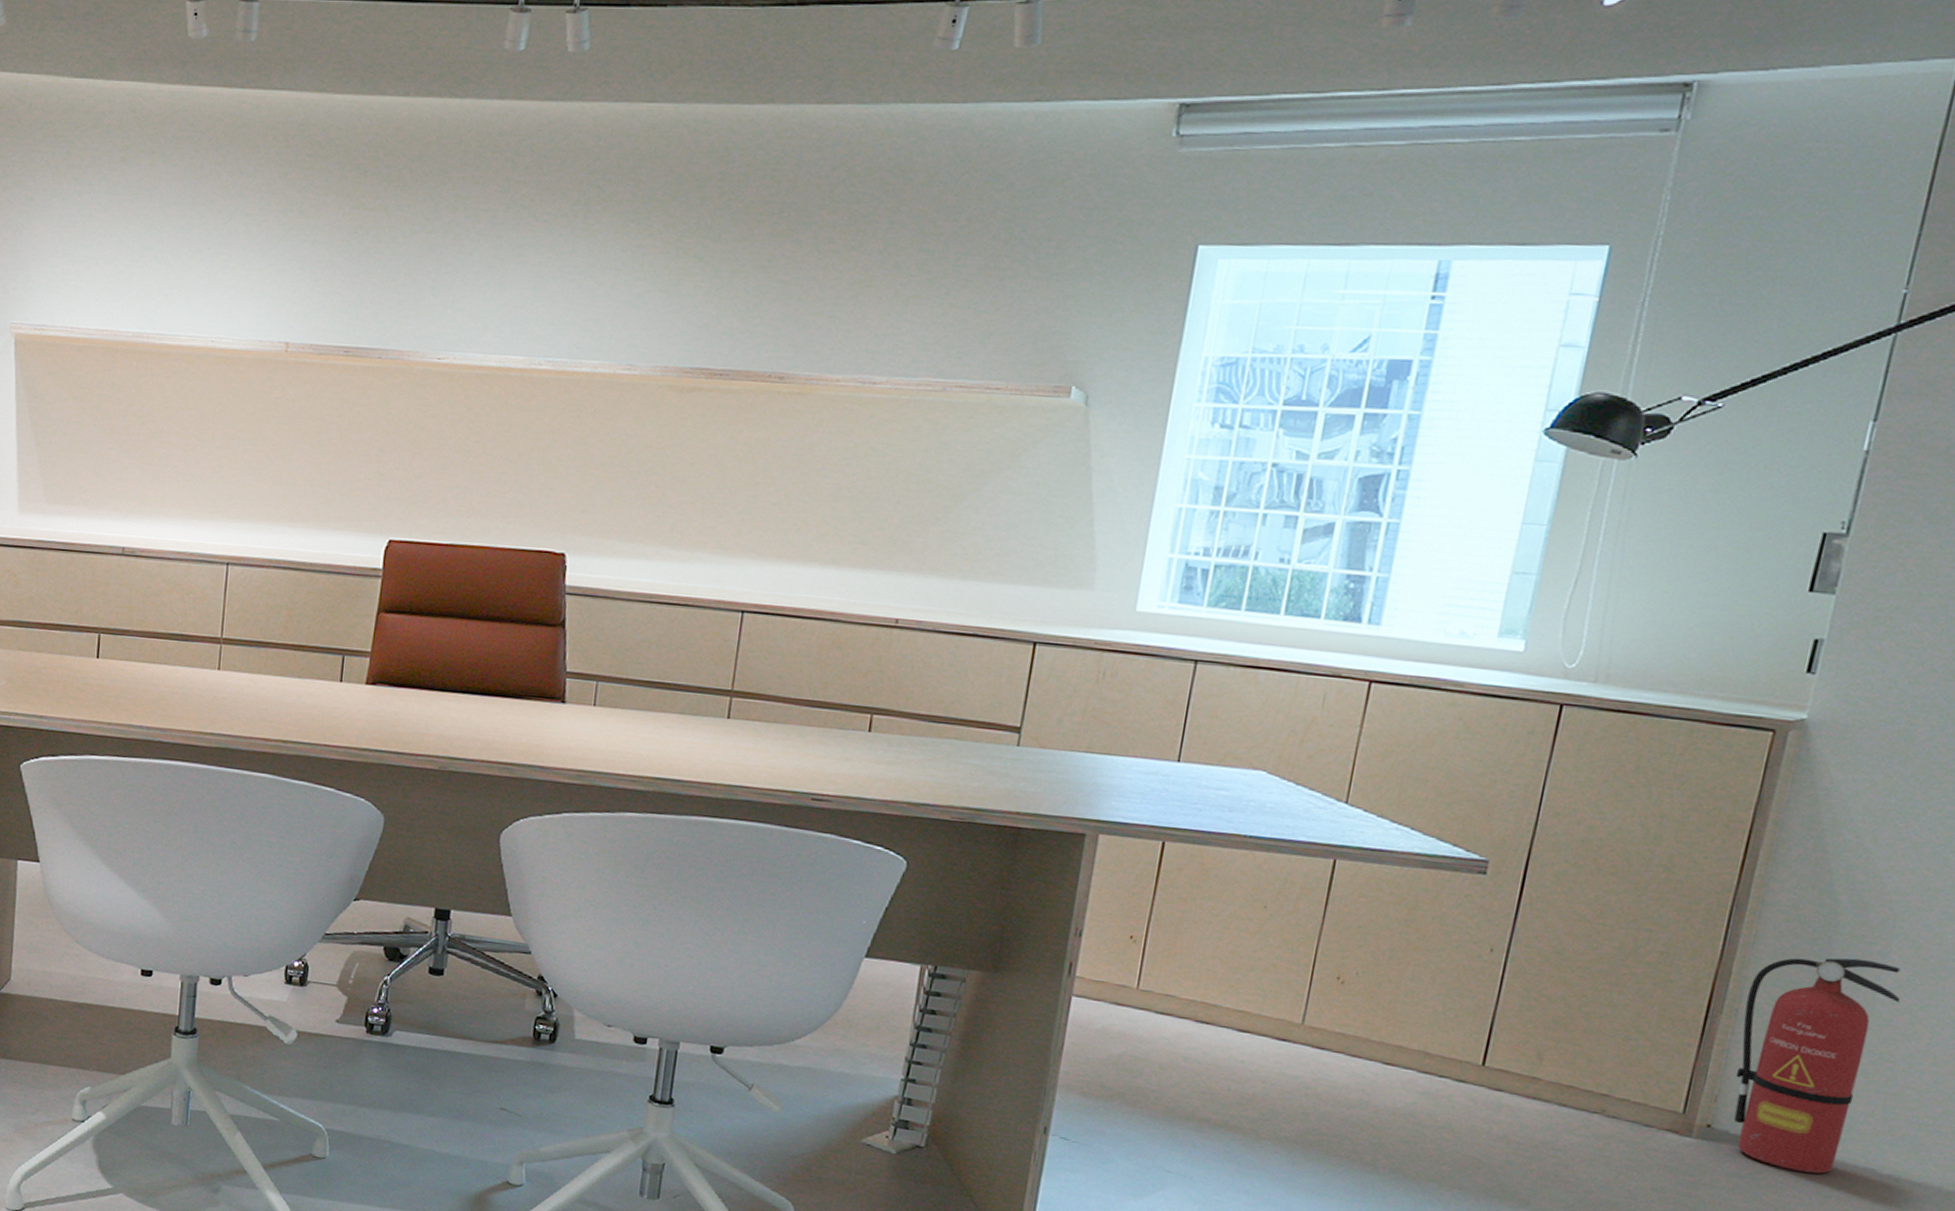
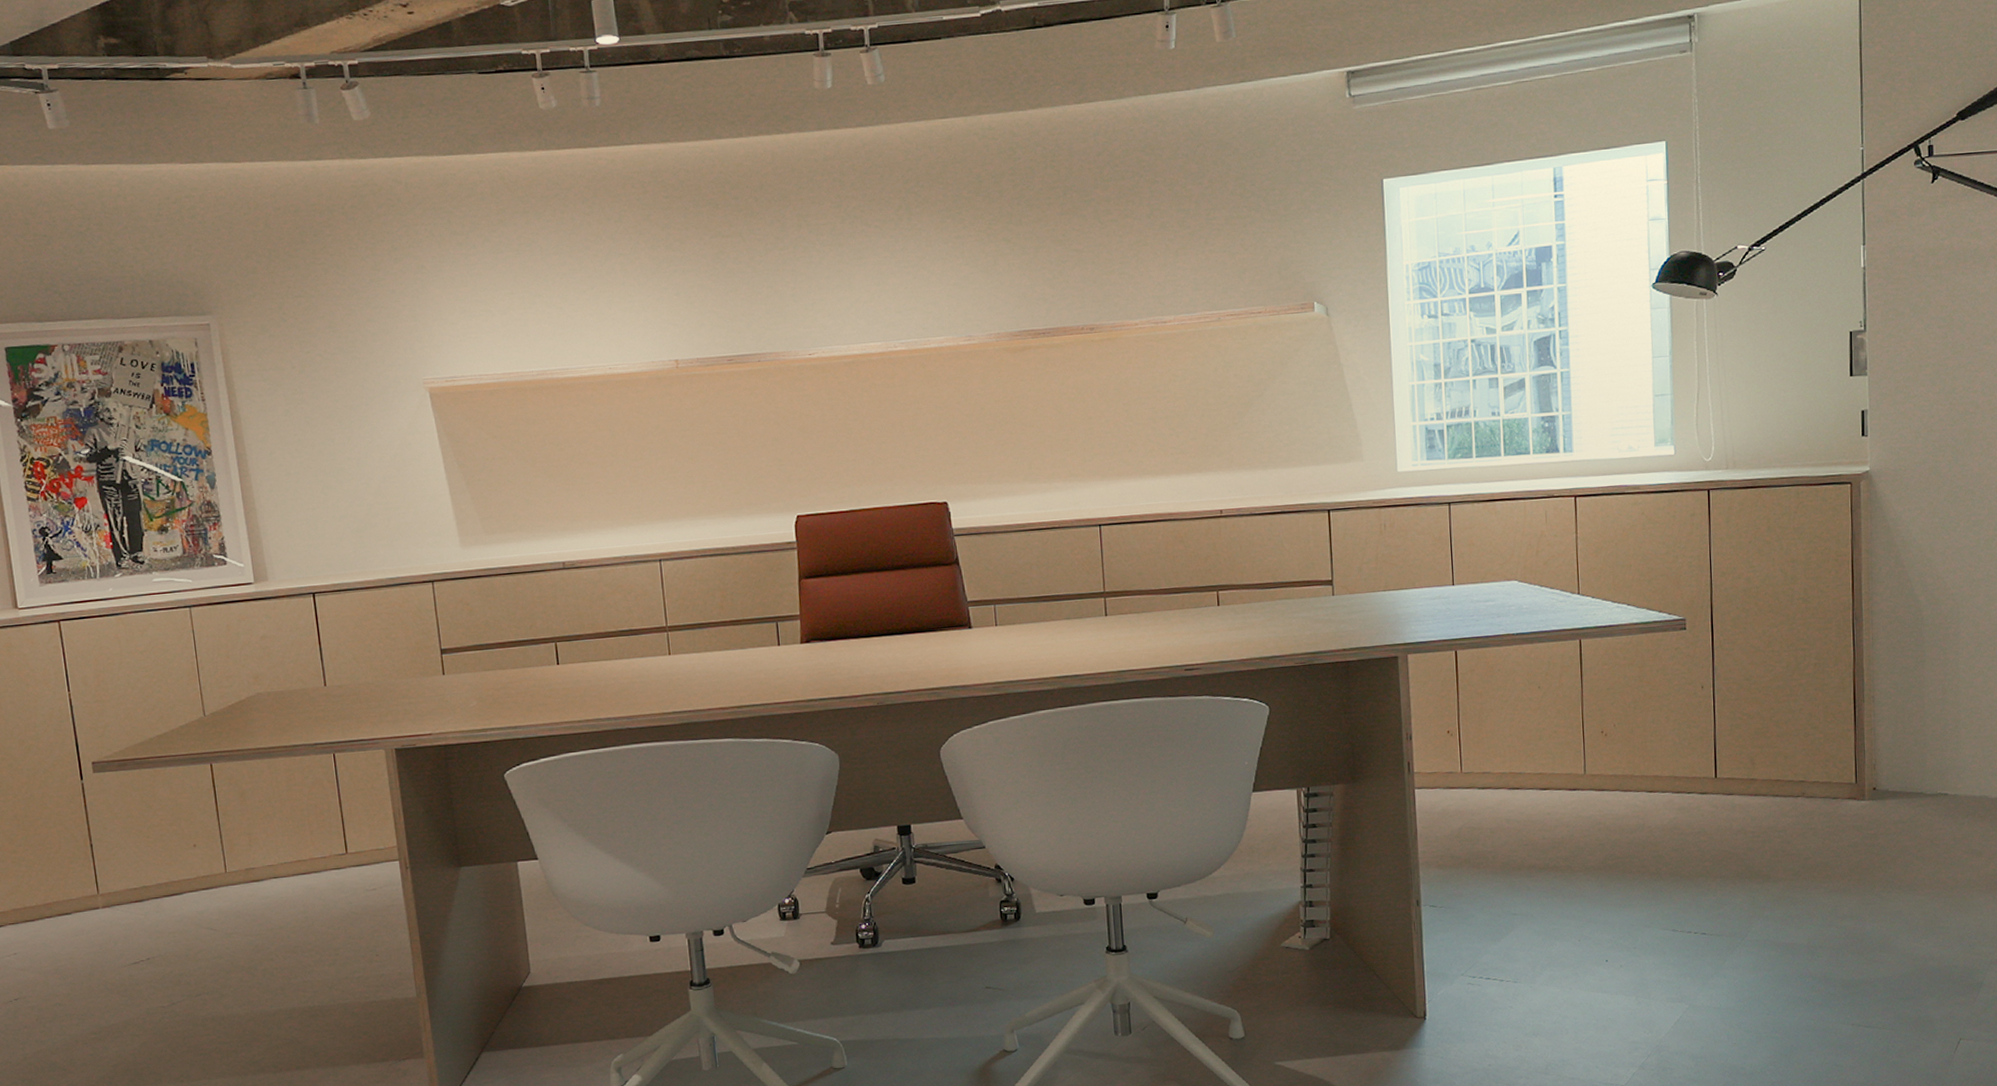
fire extinguisher: present [1733,958,1901,1174] -> none [1877,640,1975,810]

